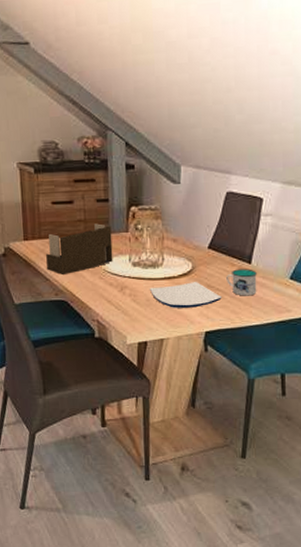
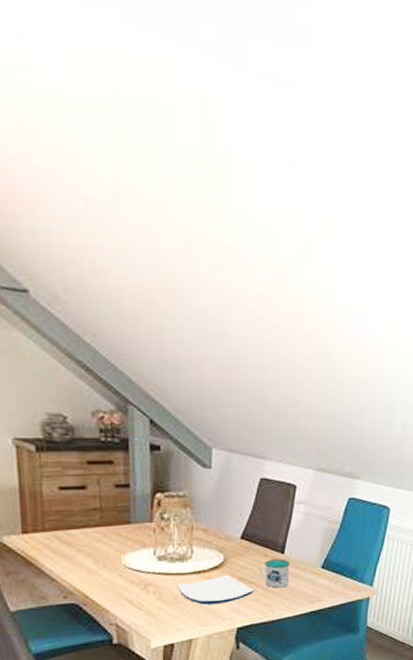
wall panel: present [46,223,113,276] -> none [52,512,135,574]

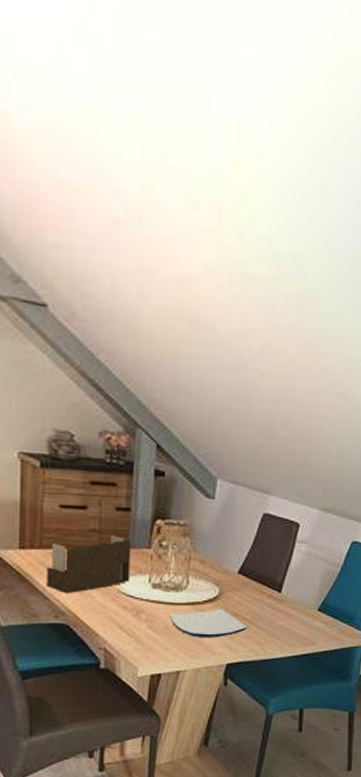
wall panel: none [52,512,135,574] -> present [47,535,131,594]
mug: present [259,559,290,588] -> none [254,597,286,627]

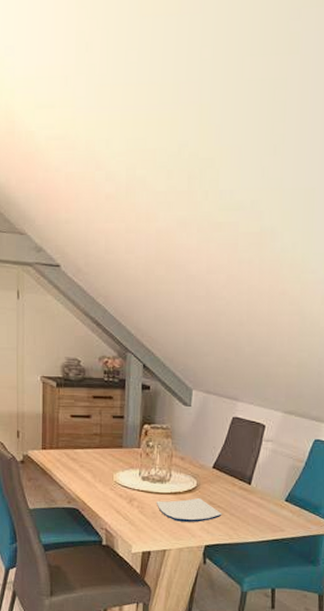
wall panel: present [47,535,131,594] -> none [62,438,125,485]

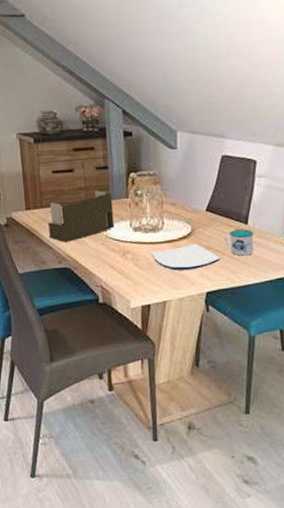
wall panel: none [62,438,125,485] -> present [48,190,115,243]
mug: none [227,489,255,515] -> present [224,229,254,256]

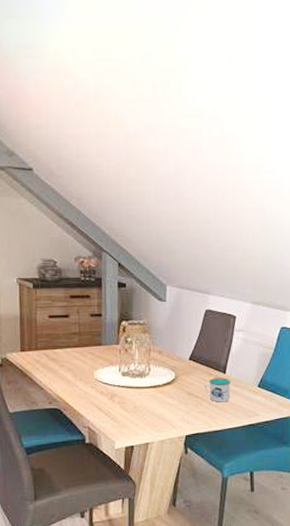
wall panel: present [48,190,115,243] -> none [42,336,105,385]
plate: present [150,244,221,271] -> none [136,390,200,414]

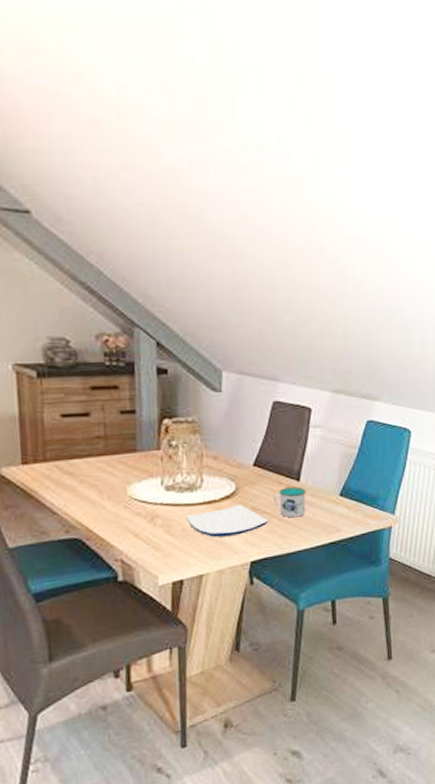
plate: none [136,390,200,414] -> present [185,505,269,538]

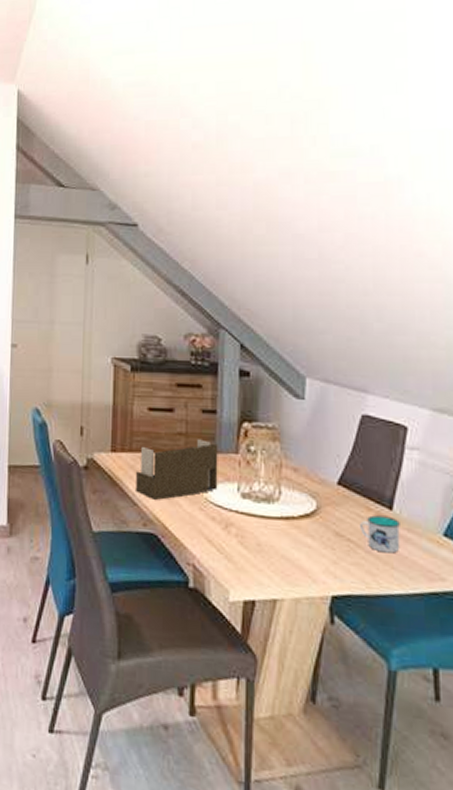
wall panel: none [53,440,142,507] -> present [136,439,218,501]
plate: present [185,505,269,538] -> none [261,526,354,562]

